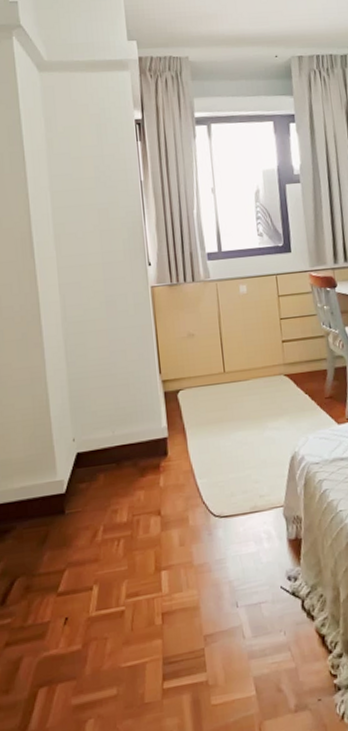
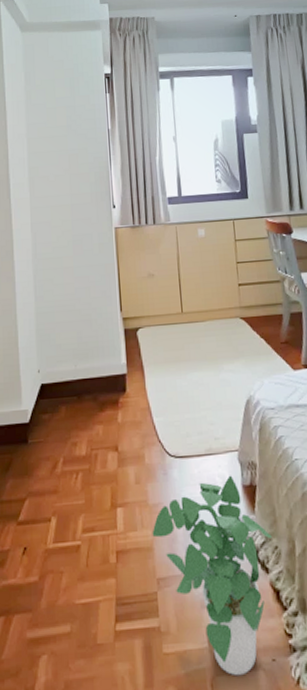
potted plant: none [197,530,317,719] -> present [152,475,272,676]

